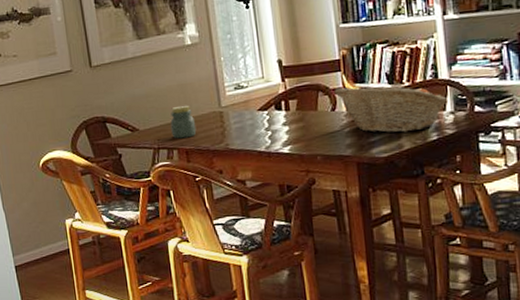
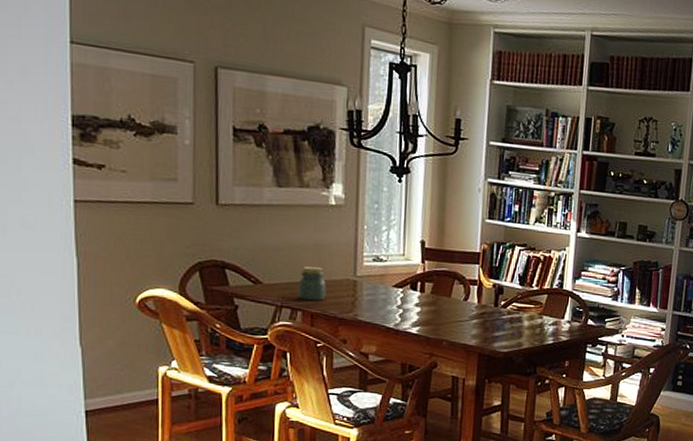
fruit basket: present [334,85,449,133] -> none [469,280,568,333]

